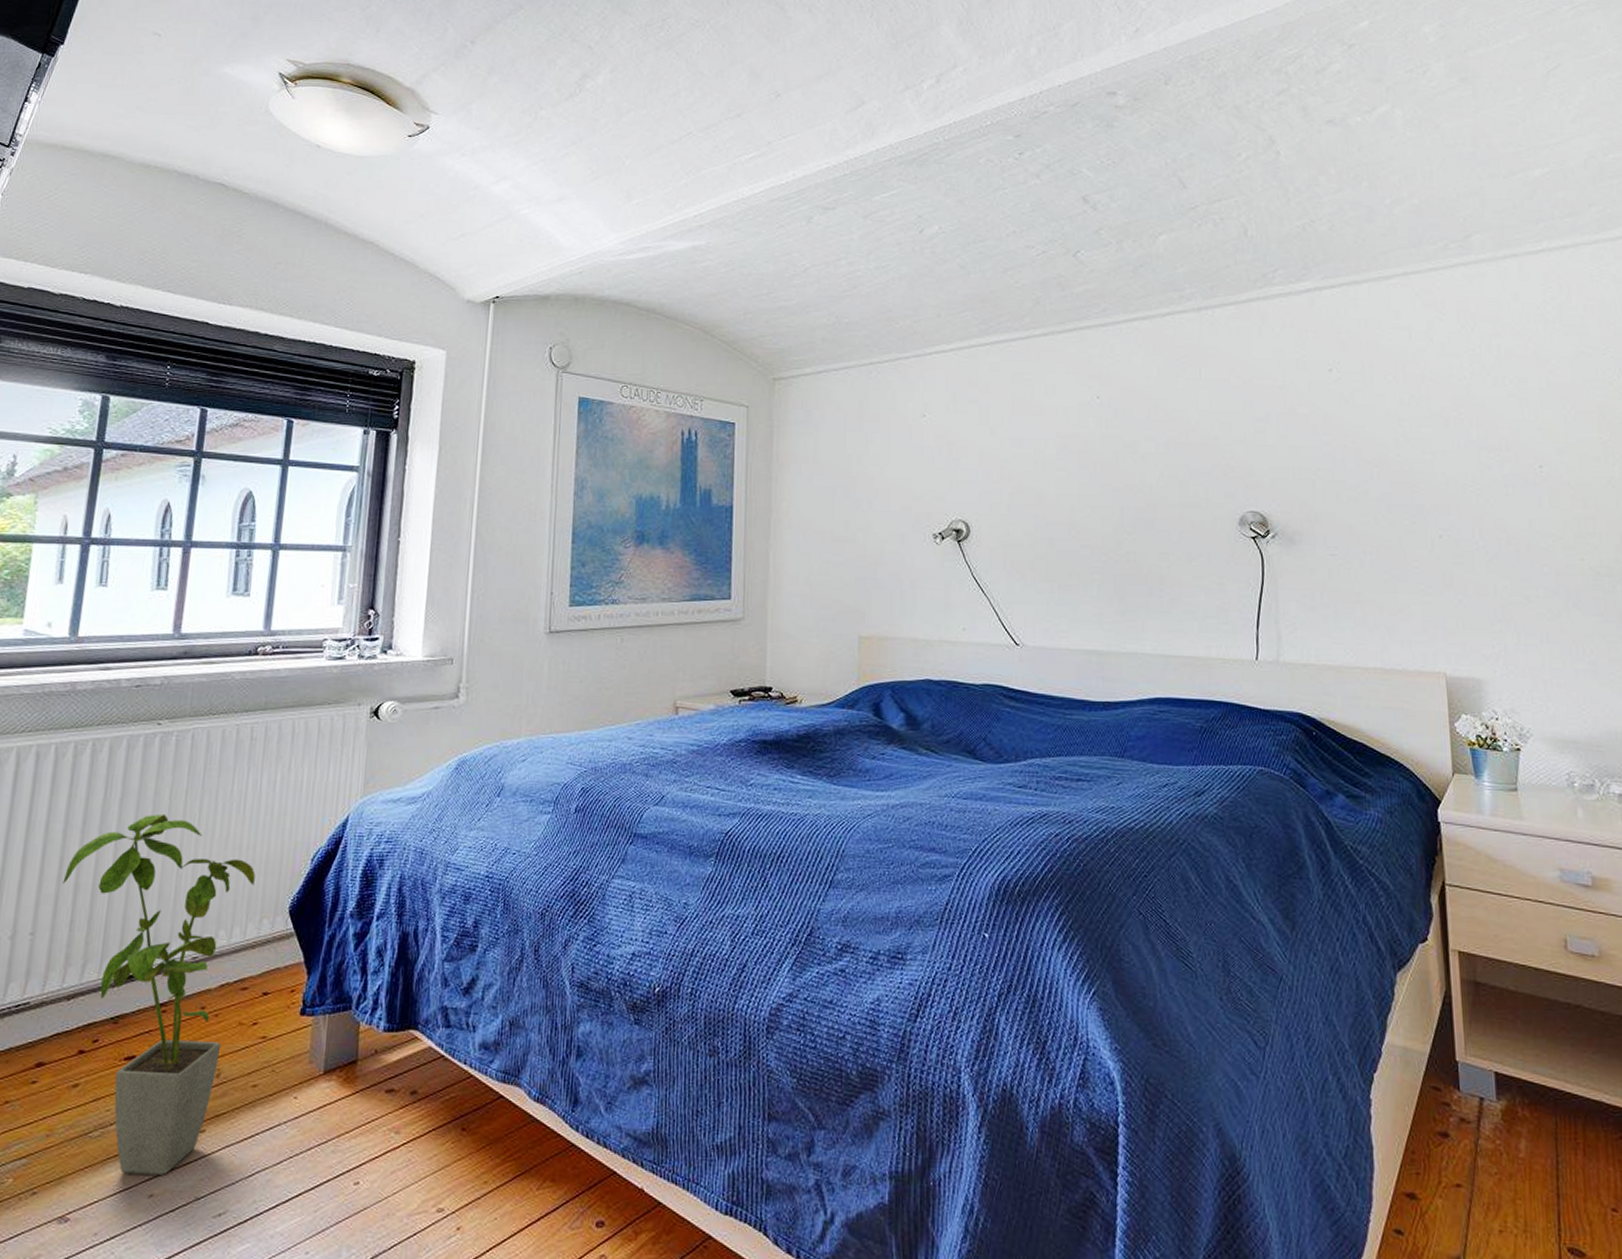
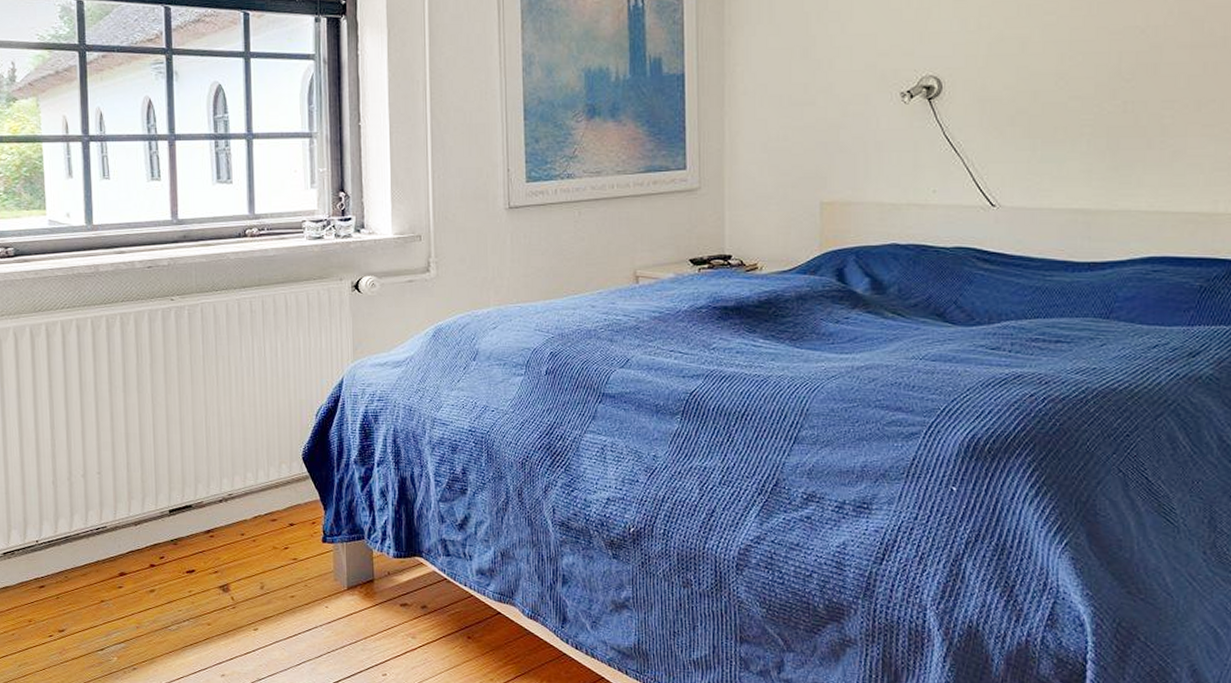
house plant: present [63,813,255,1175] -> none [116,376,270,661]

